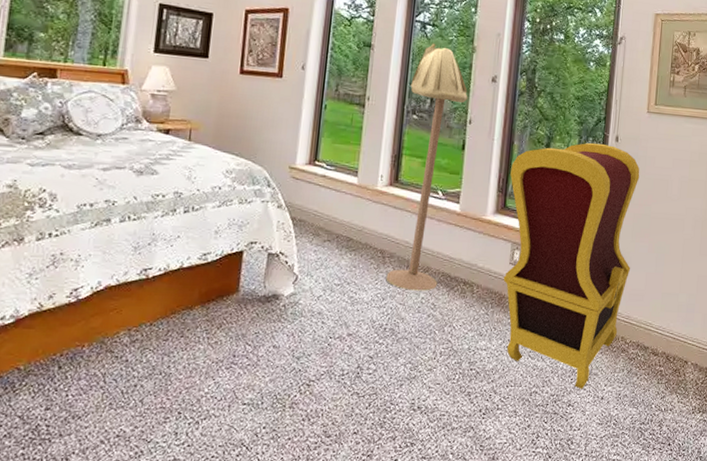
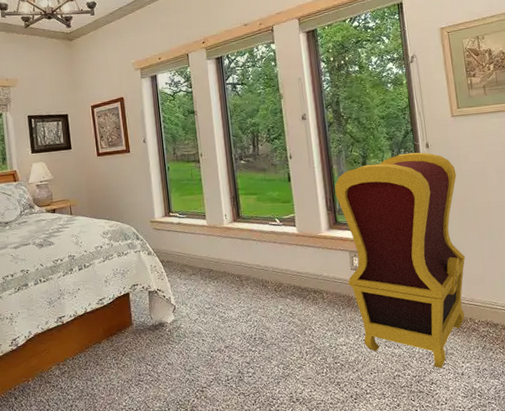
floor lamp: present [386,43,468,291] -> none [233,98,292,305]

